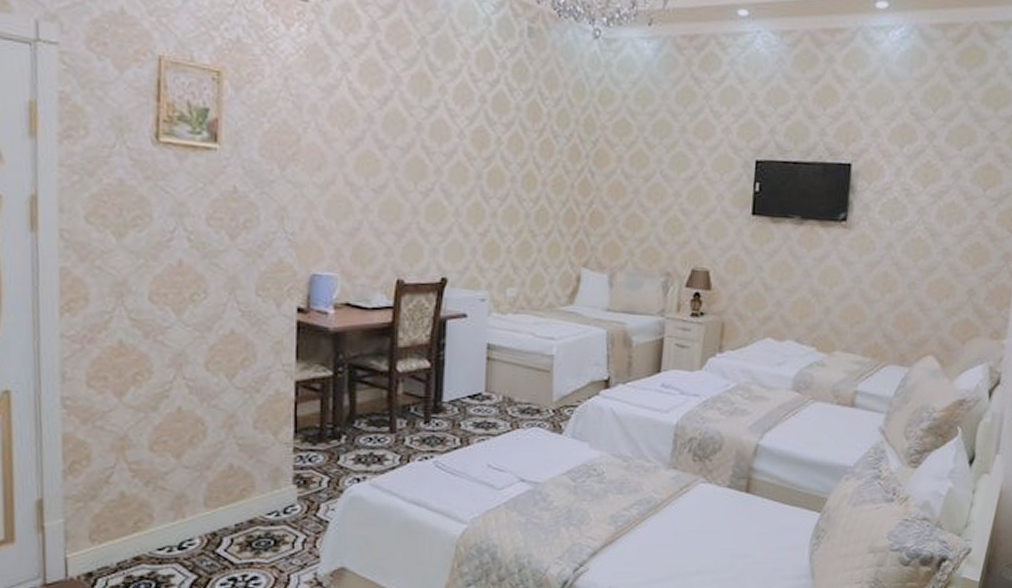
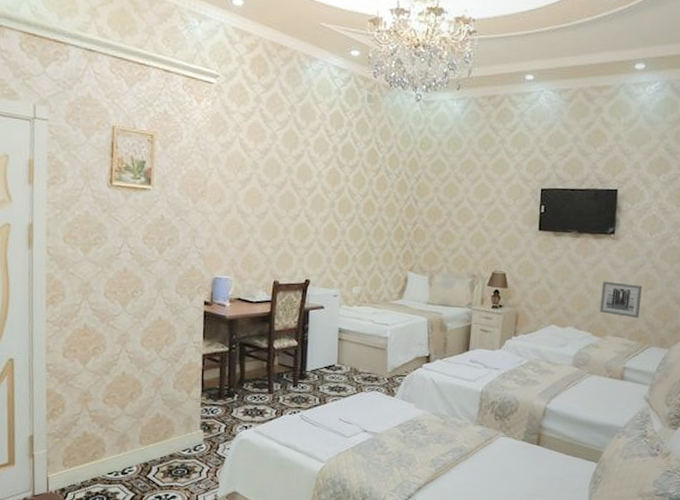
wall art: none [827,281,880,329] -> present [600,281,643,318]

